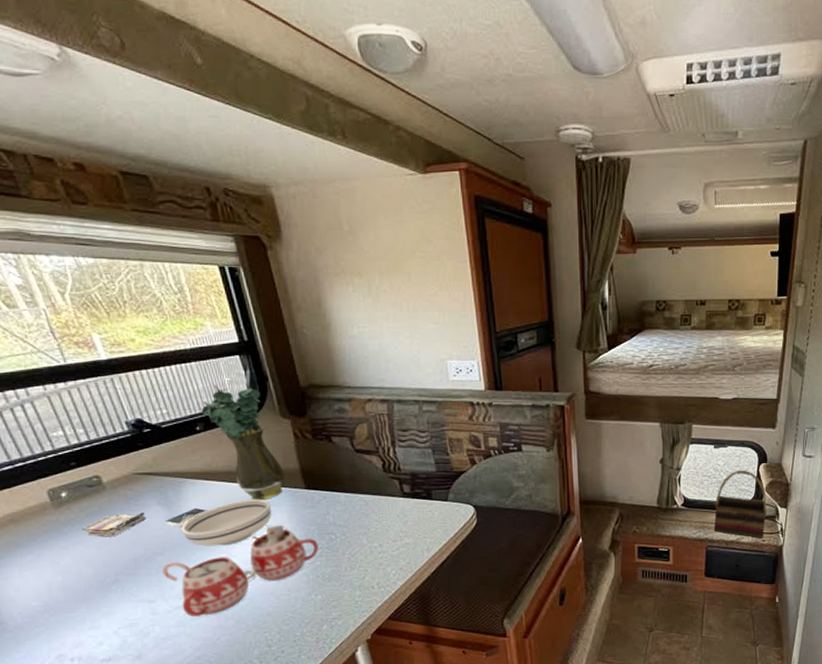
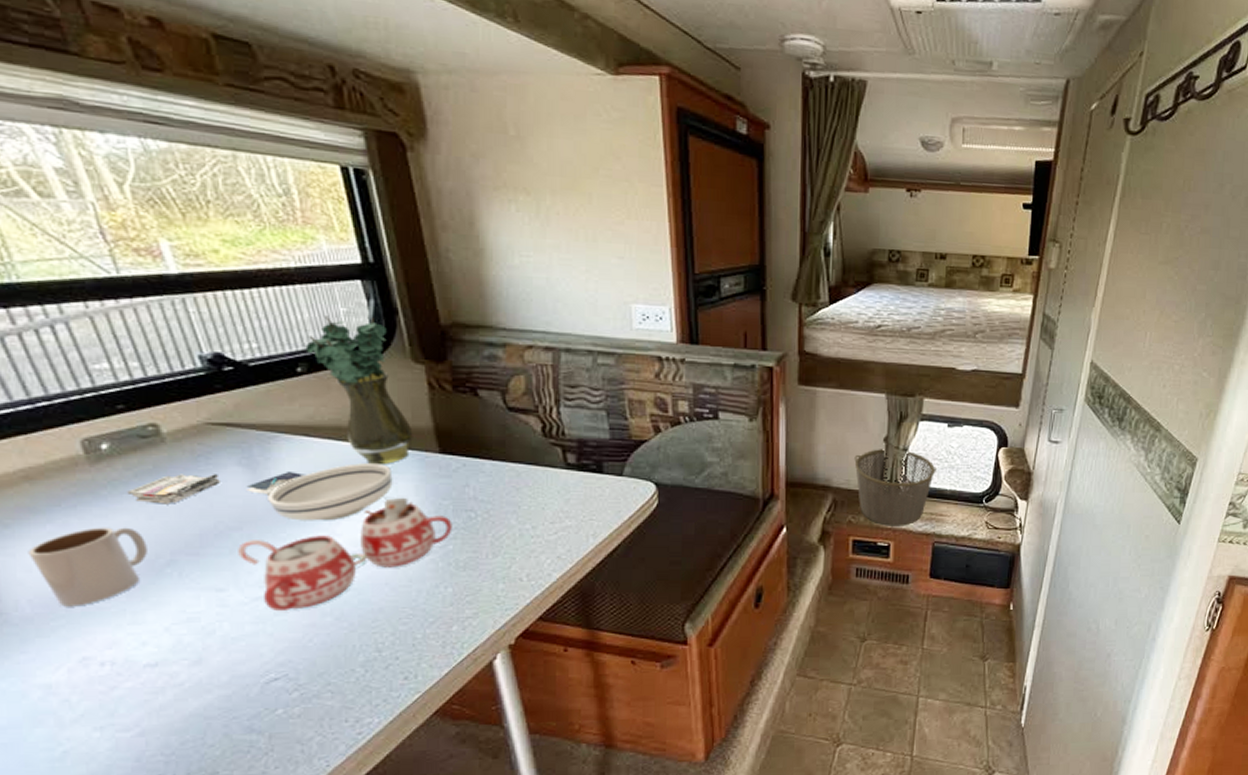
cup: none [16,555,99,617] -> present [28,527,147,607]
basket: none [636,469,707,534] -> present [854,449,938,526]
woven basket: present [714,470,767,538] -> none [943,454,1005,535]

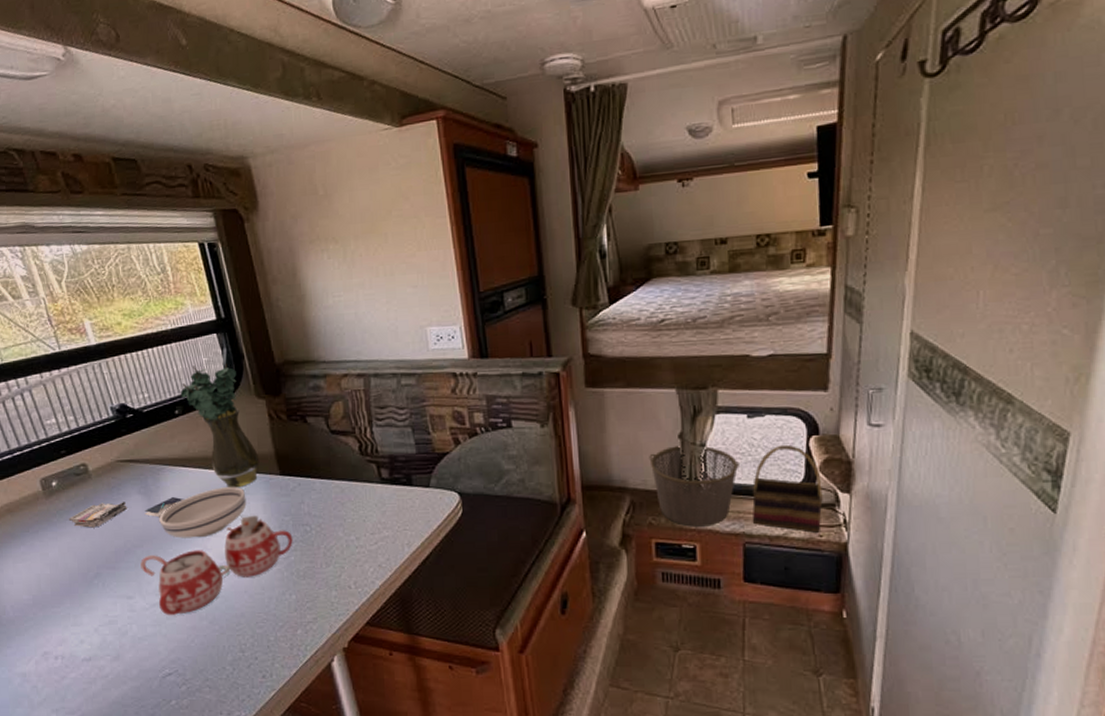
cup: present [28,527,147,607] -> none [10,547,82,611]
woven basket: none [943,454,1005,535] -> present [752,444,823,533]

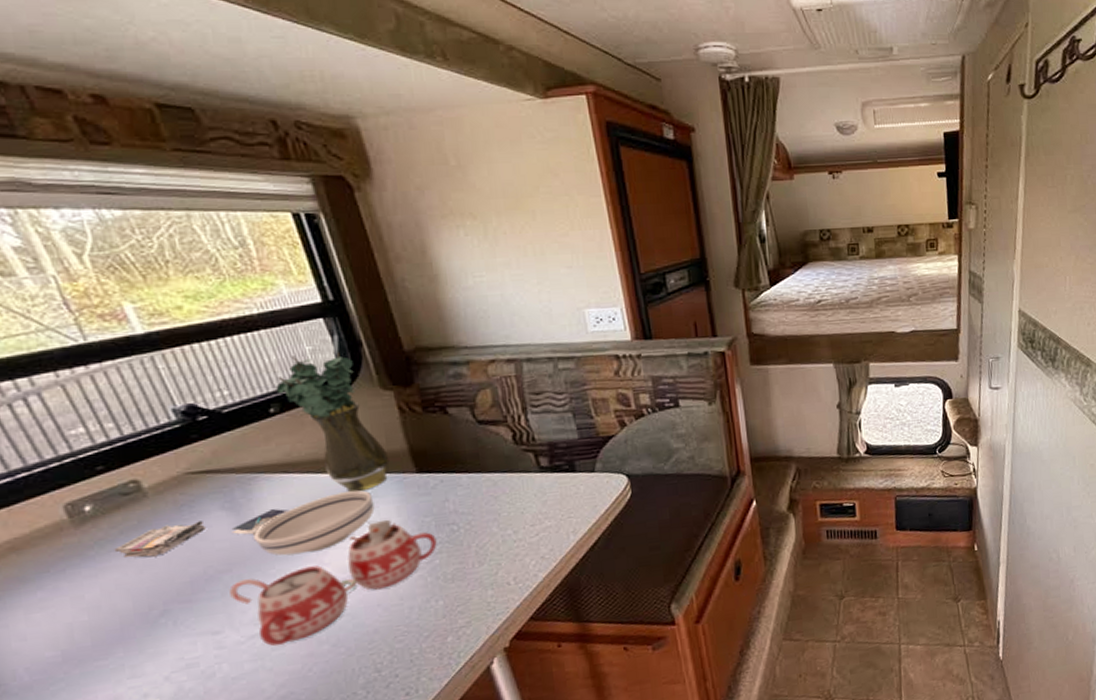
basket: present [649,446,741,527] -> none [811,414,891,487]
woven basket: present [752,444,823,533] -> none [900,408,957,482]

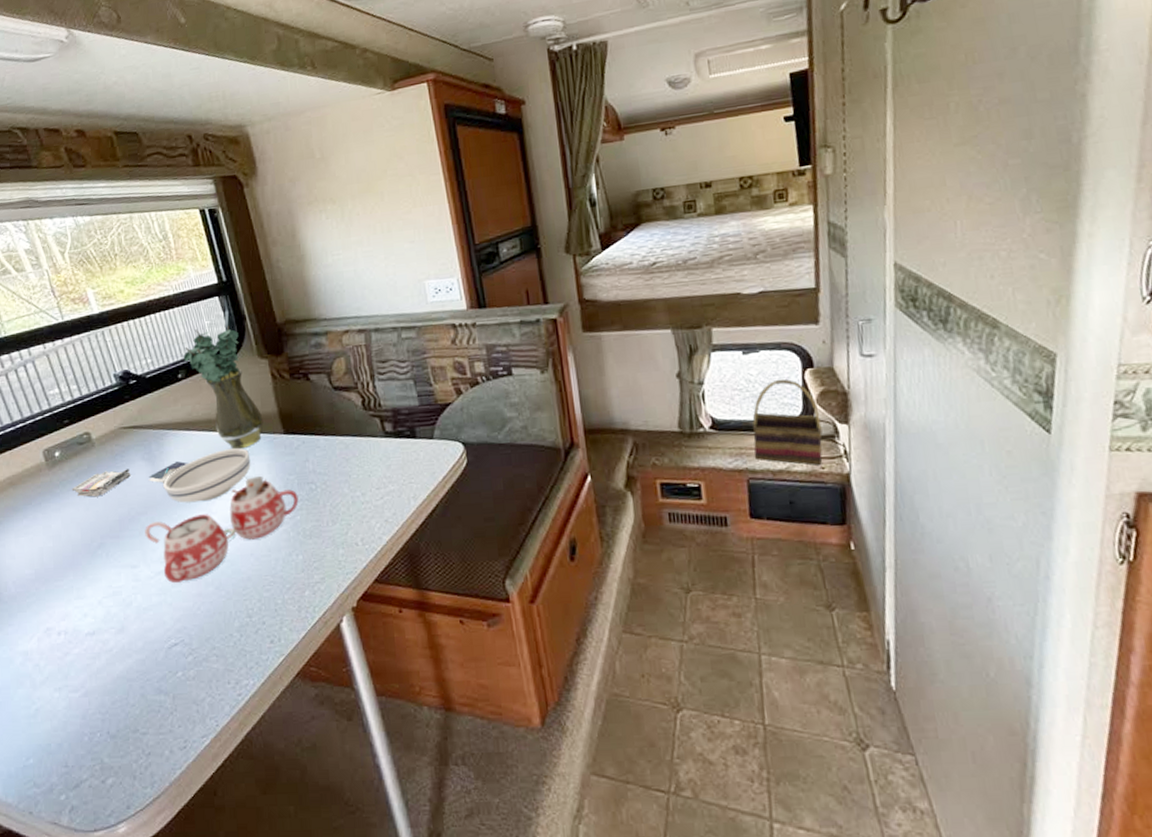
woven basket: none [900,408,957,482] -> present [752,378,822,465]

